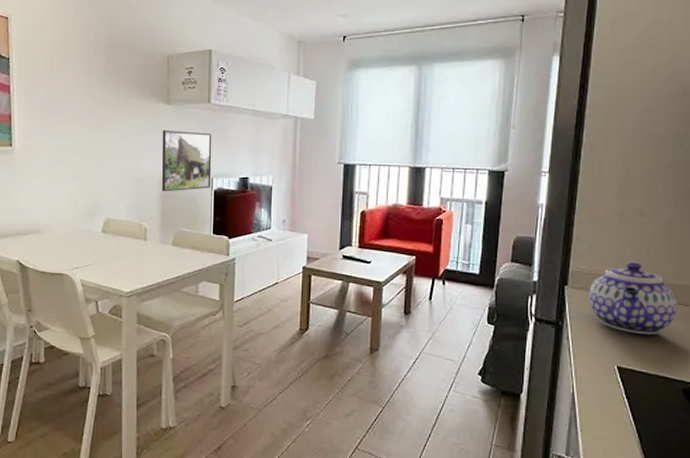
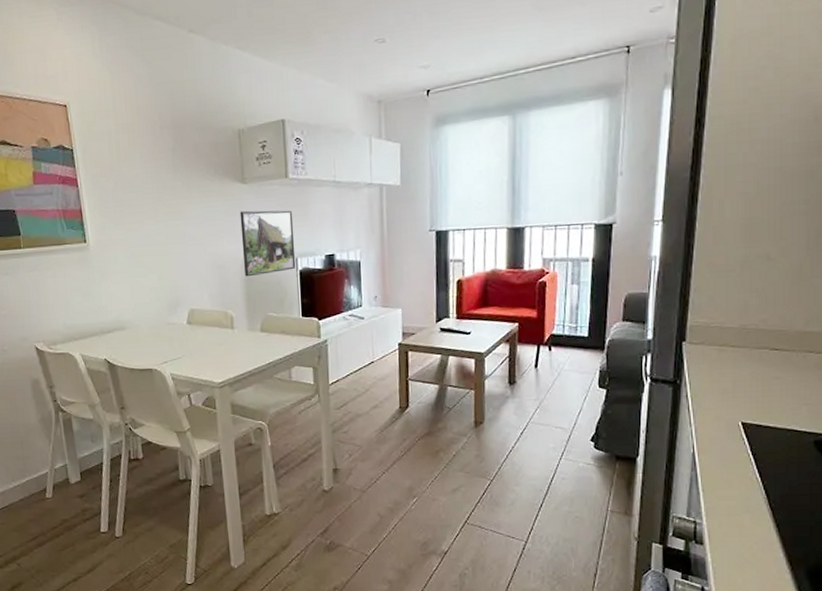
teapot: present [589,262,677,334] -> none [709,311,809,387]

